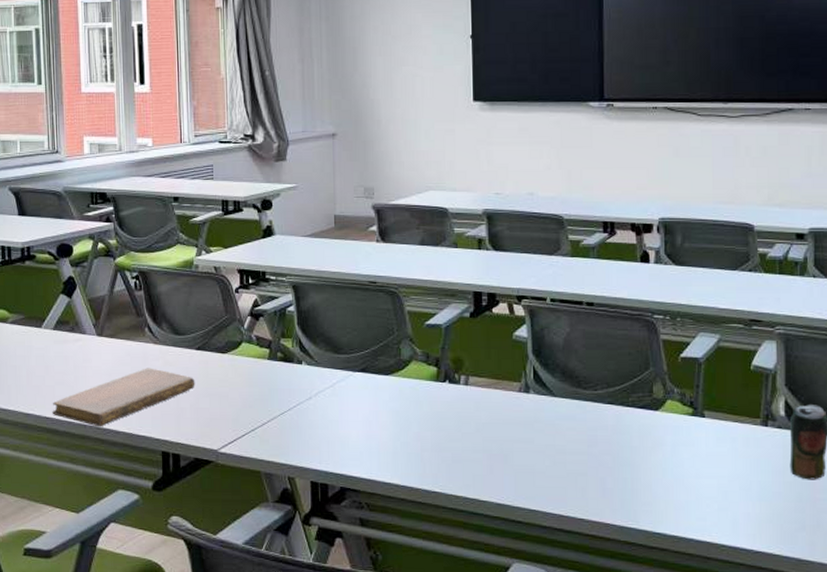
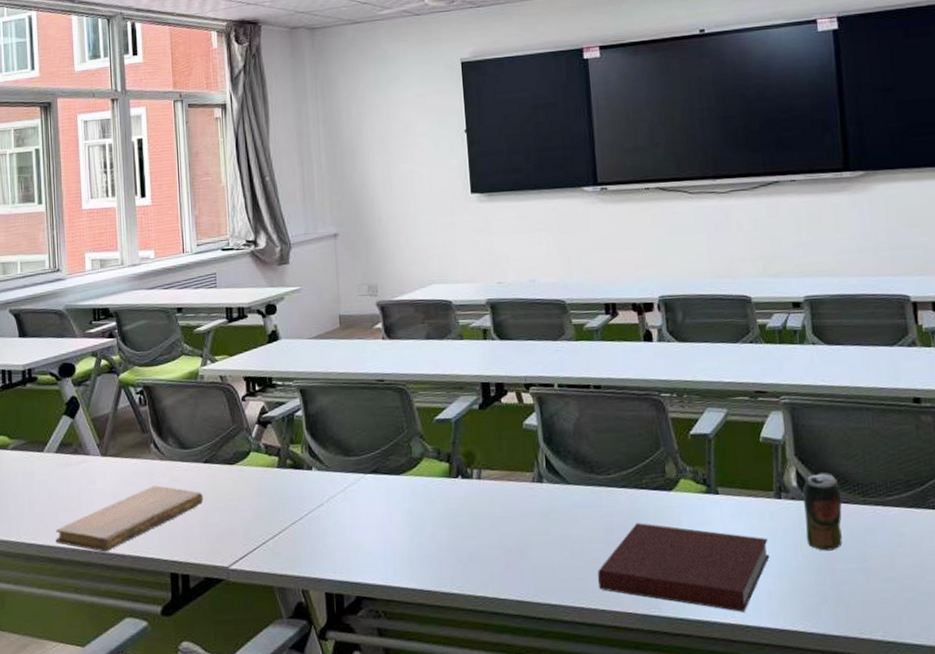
notebook: none [579,439,751,532] -> present [598,523,770,612]

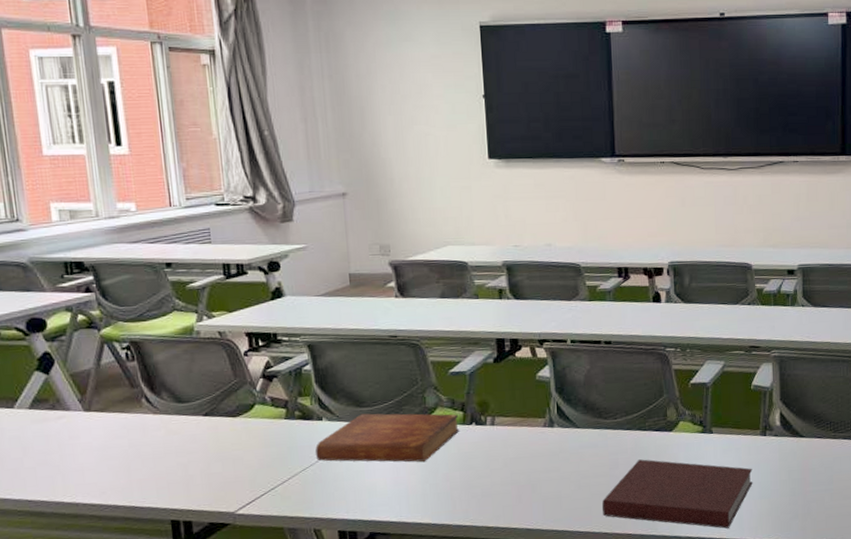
notebook: present [55,485,204,552] -> none [35,438,205,504]
bible: none [305,463,445,518] -> present [315,413,459,462]
beverage can: present [802,473,842,551] -> none [784,414,816,477]

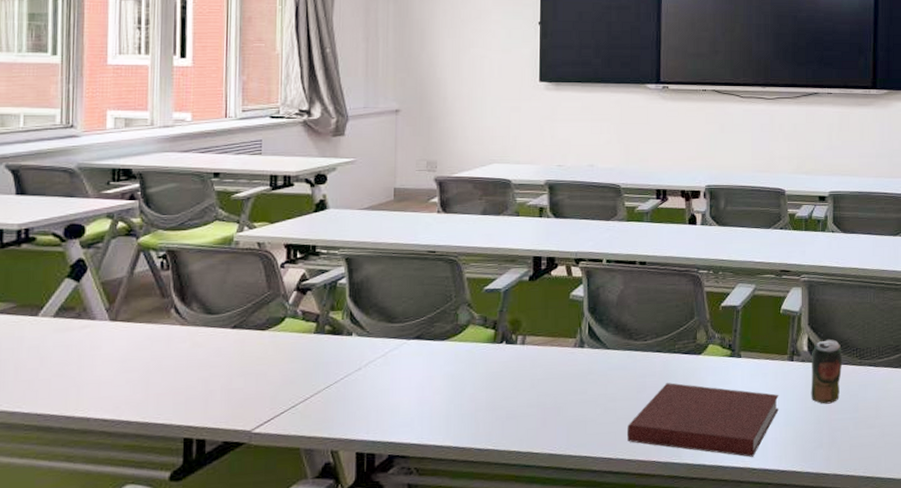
bible: present [315,413,459,462] -> none [342,329,489,381]
beverage can: none [784,414,816,477] -> present [811,339,842,404]

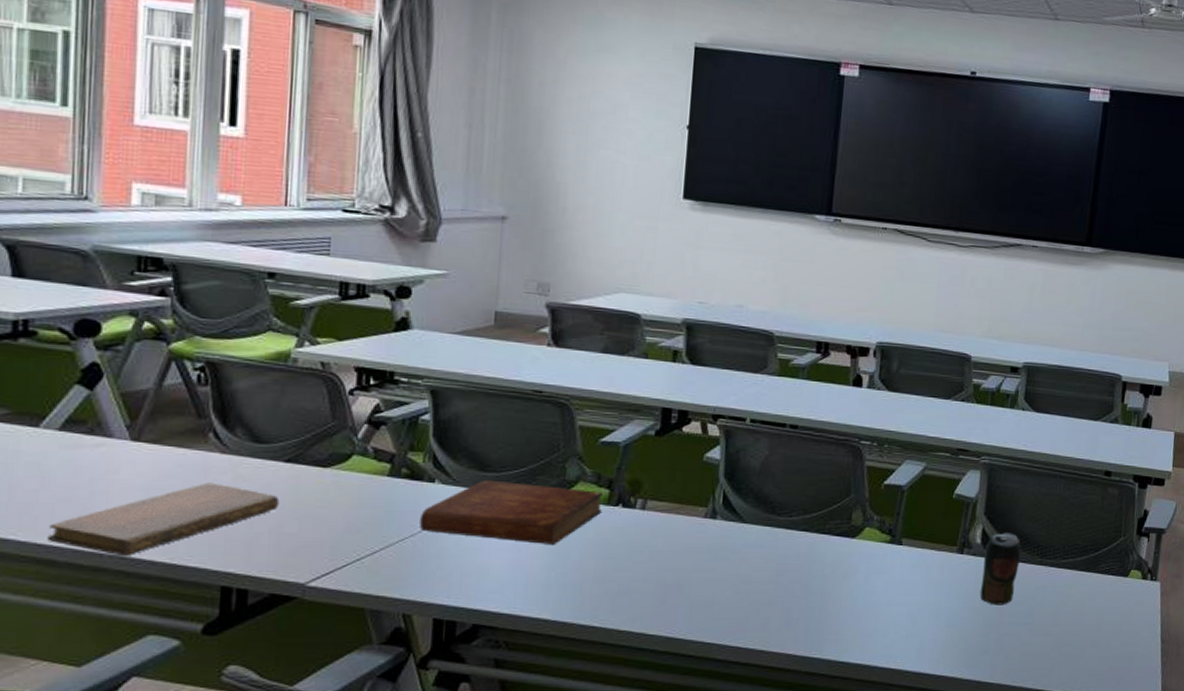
notebook: none [45,351,229,419] -> present [47,482,280,557]
bible: none [342,329,489,381] -> present [420,480,603,544]
notebook: present [627,383,779,457] -> none [760,567,943,658]

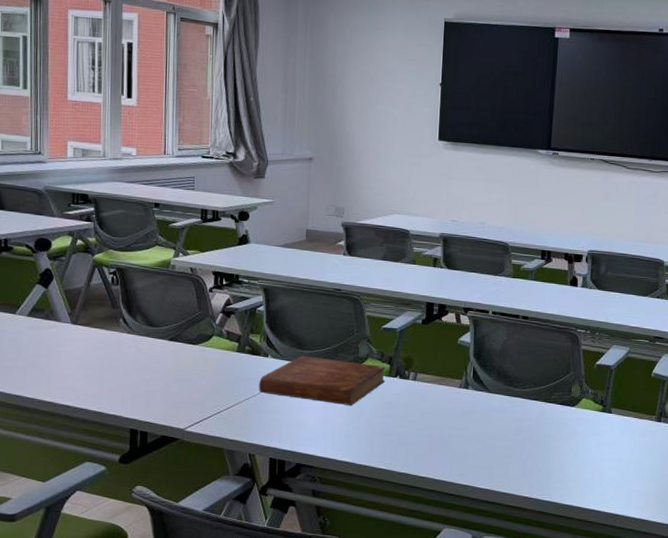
notebook: present [47,482,280,557] -> none [23,354,166,406]

